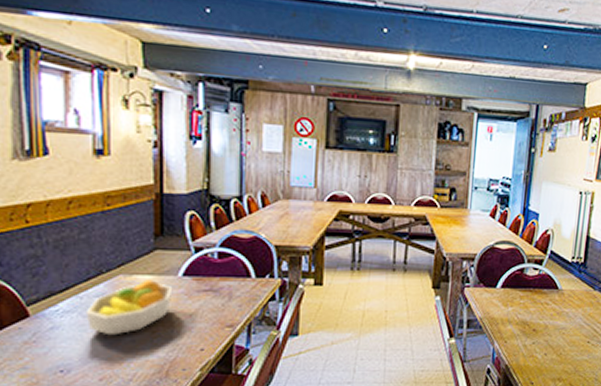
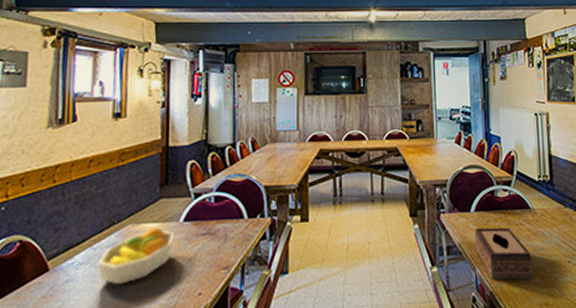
tissue box: none [496,303,552,356] -> present [474,227,533,281]

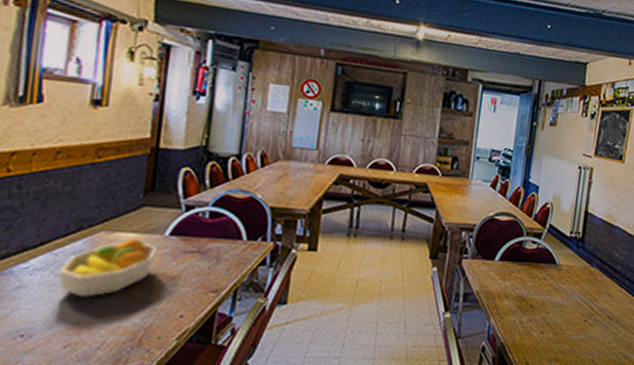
tissue box: present [474,227,533,281] -> none [493,277,549,335]

